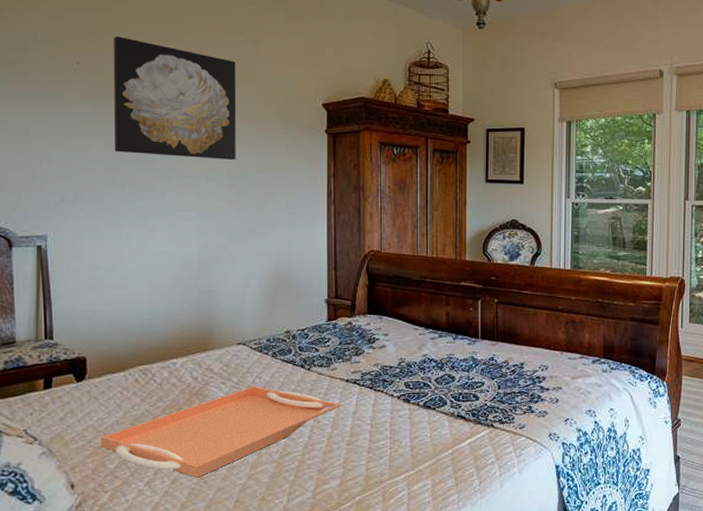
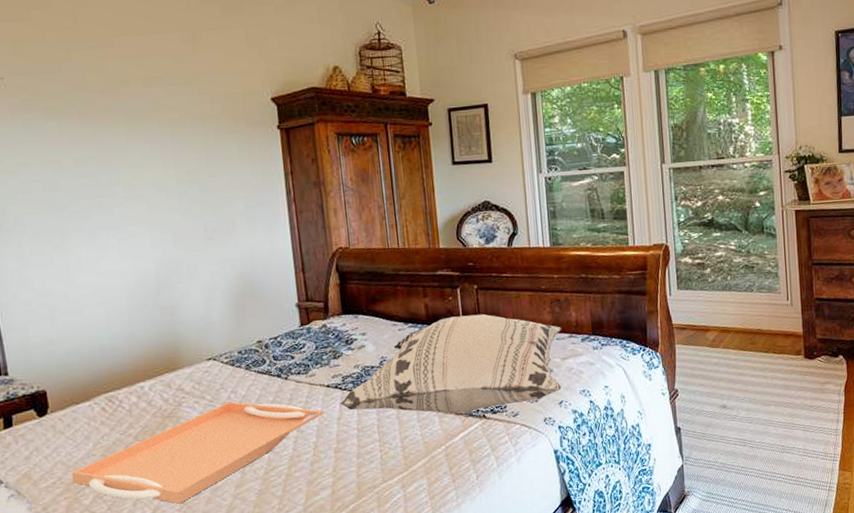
wall art: present [113,36,237,160] -> none [38,46,185,170]
decorative pillow: none [356,327,574,420] -> present [339,314,562,414]

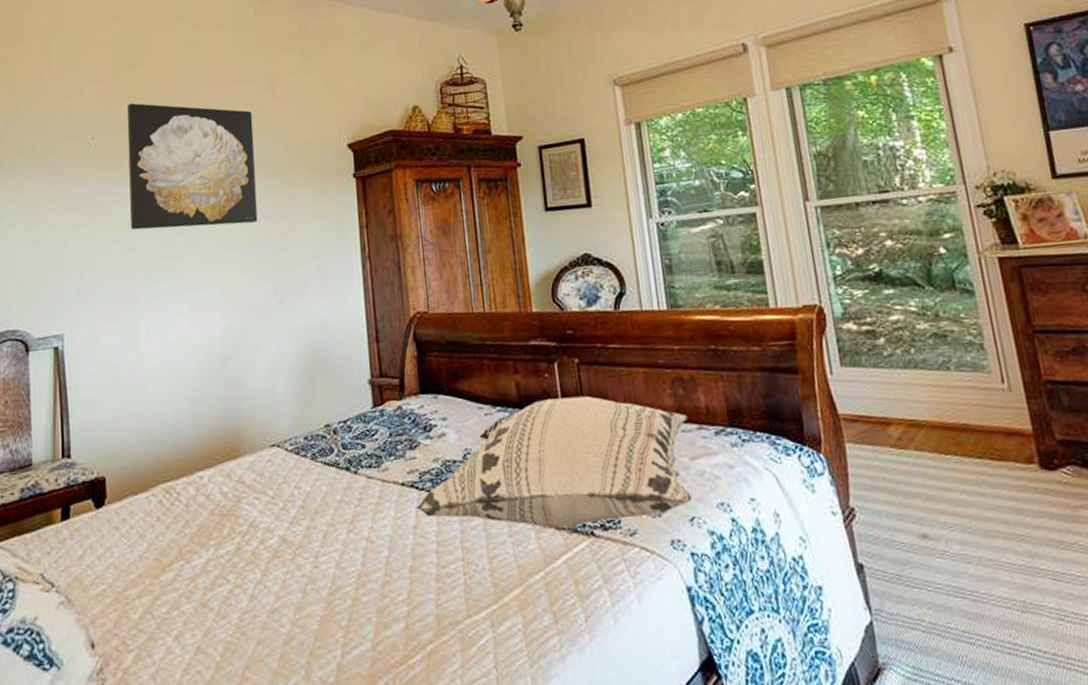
wall art: none [38,46,185,170] -> present [127,103,258,230]
serving tray: present [71,401,324,504] -> none [123,499,398,628]

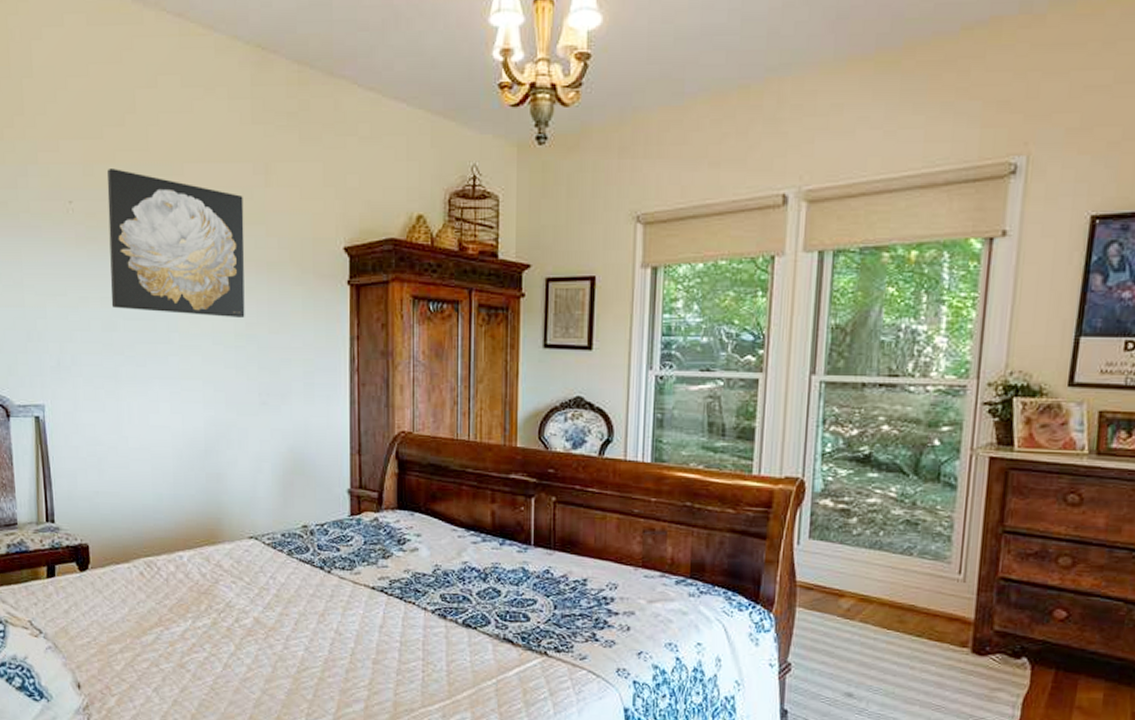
decorative pillow: present [416,395,692,528] -> none [384,530,652,645]

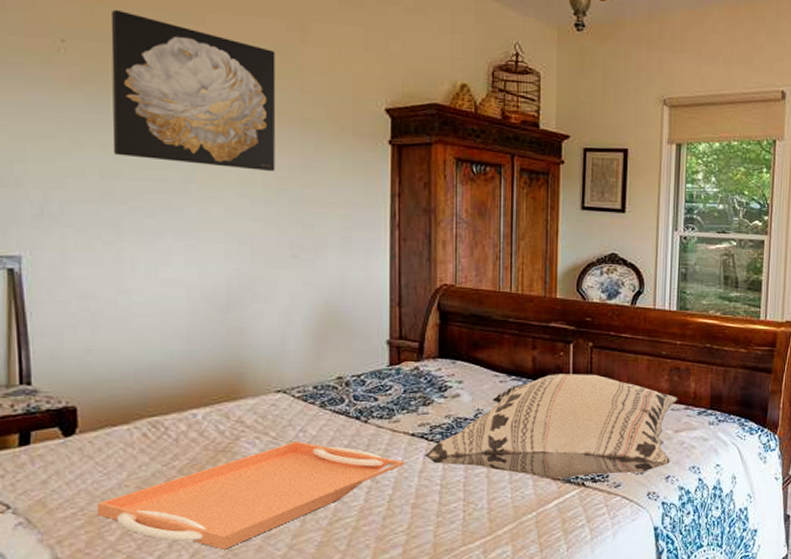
serving tray: none [106,587,365,688] -> present [97,441,404,550]
decorative pillow: none [384,530,652,645] -> present [424,374,678,479]

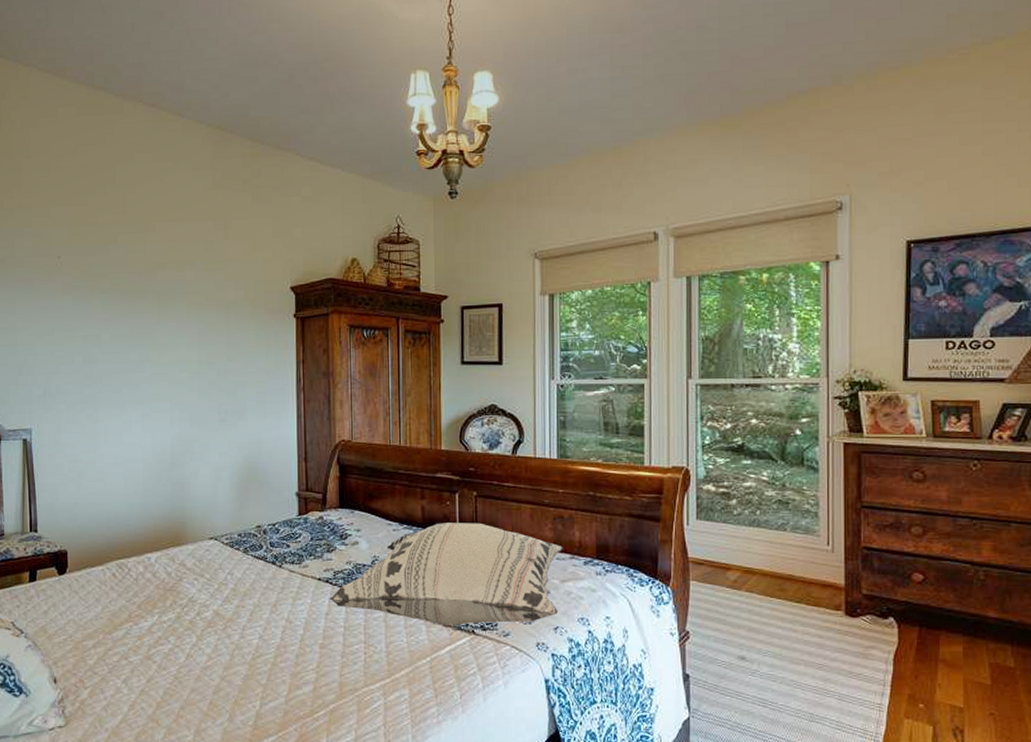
serving tray: present [97,441,404,550] -> none [81,583,313,677]
wall art: present [111,10,276,171] -> none [90,229,207,349]

